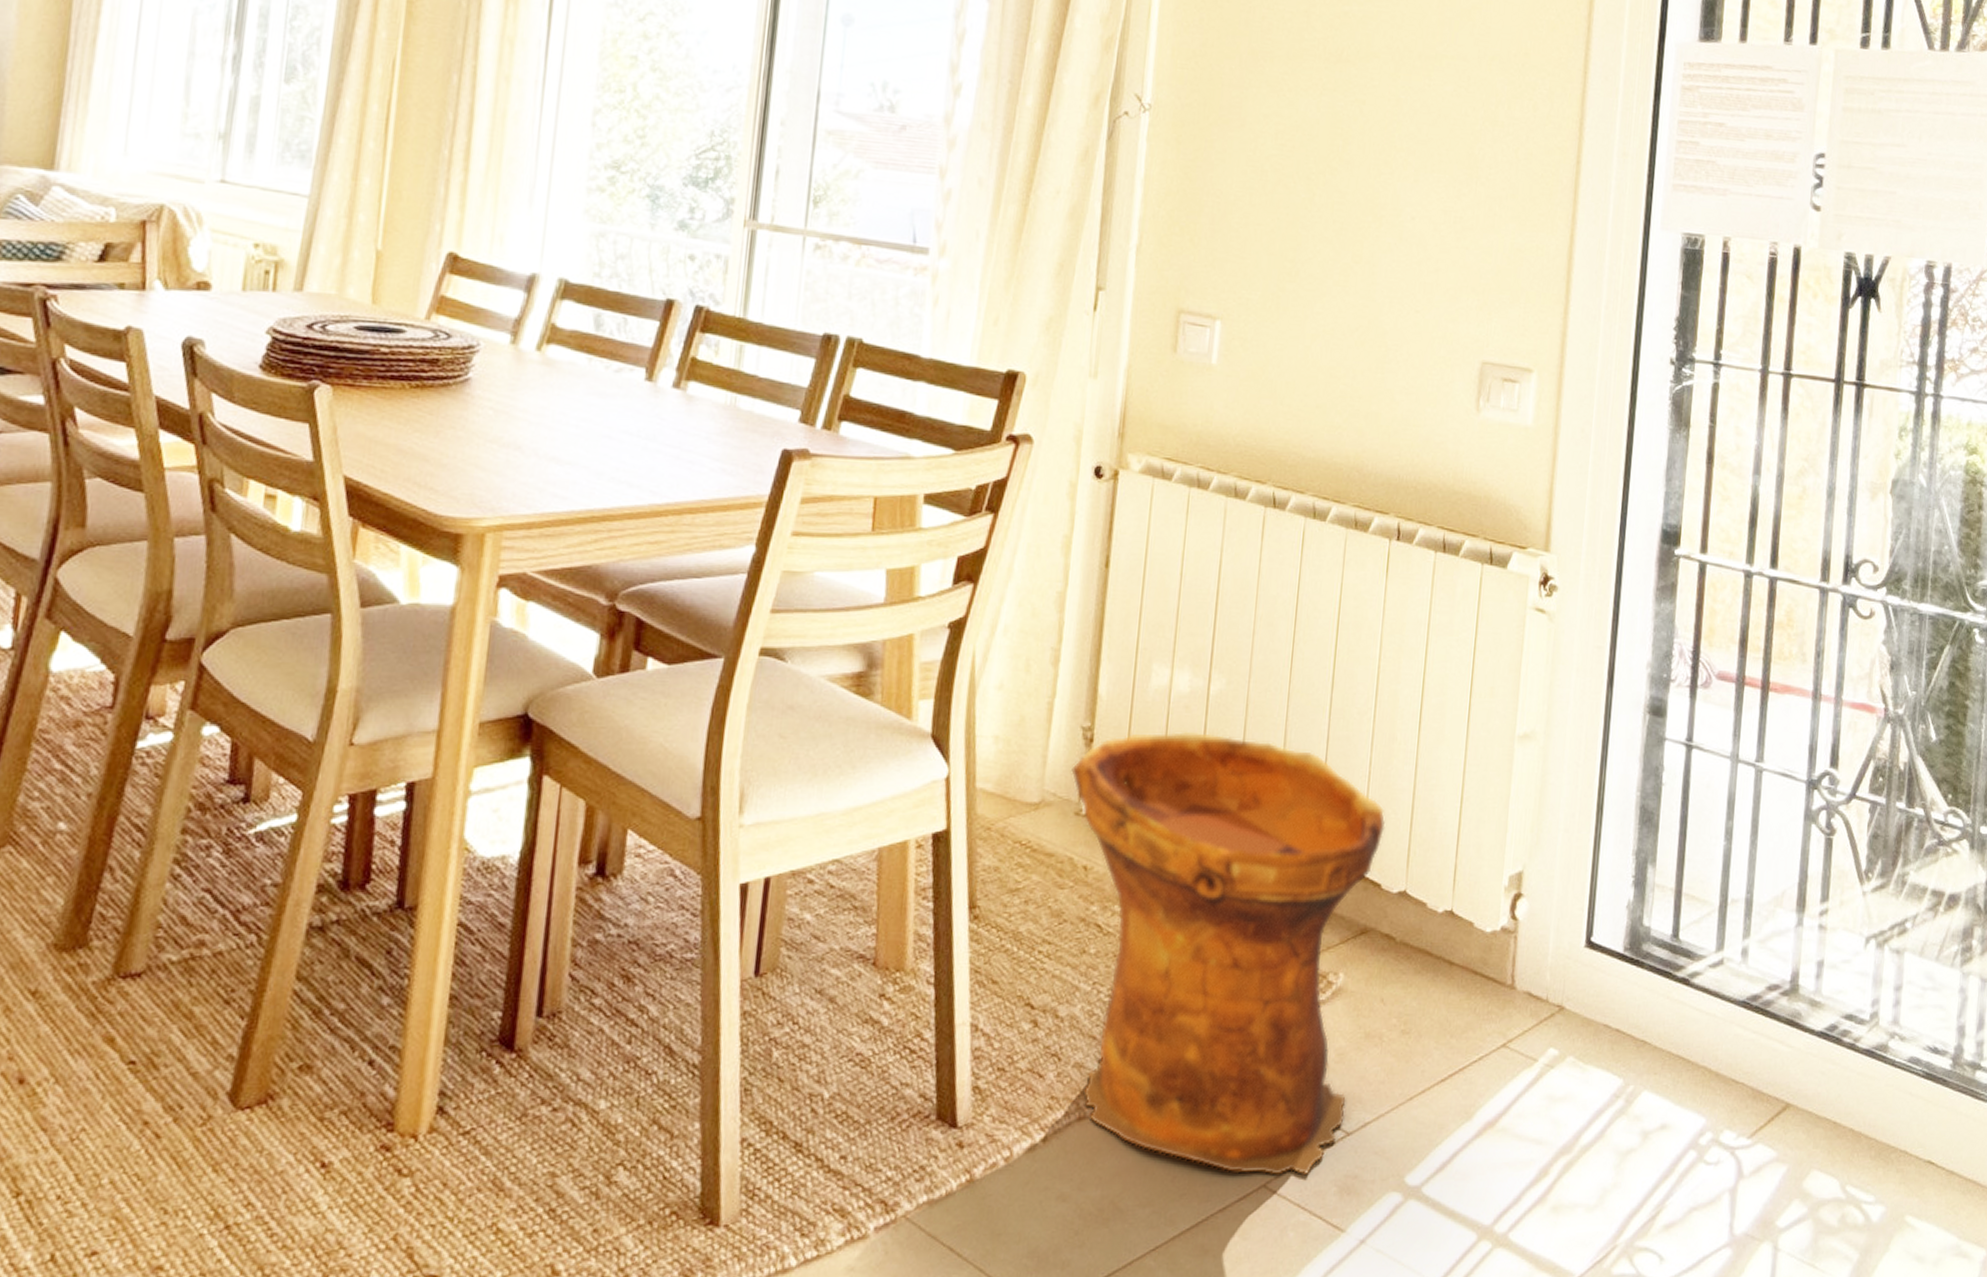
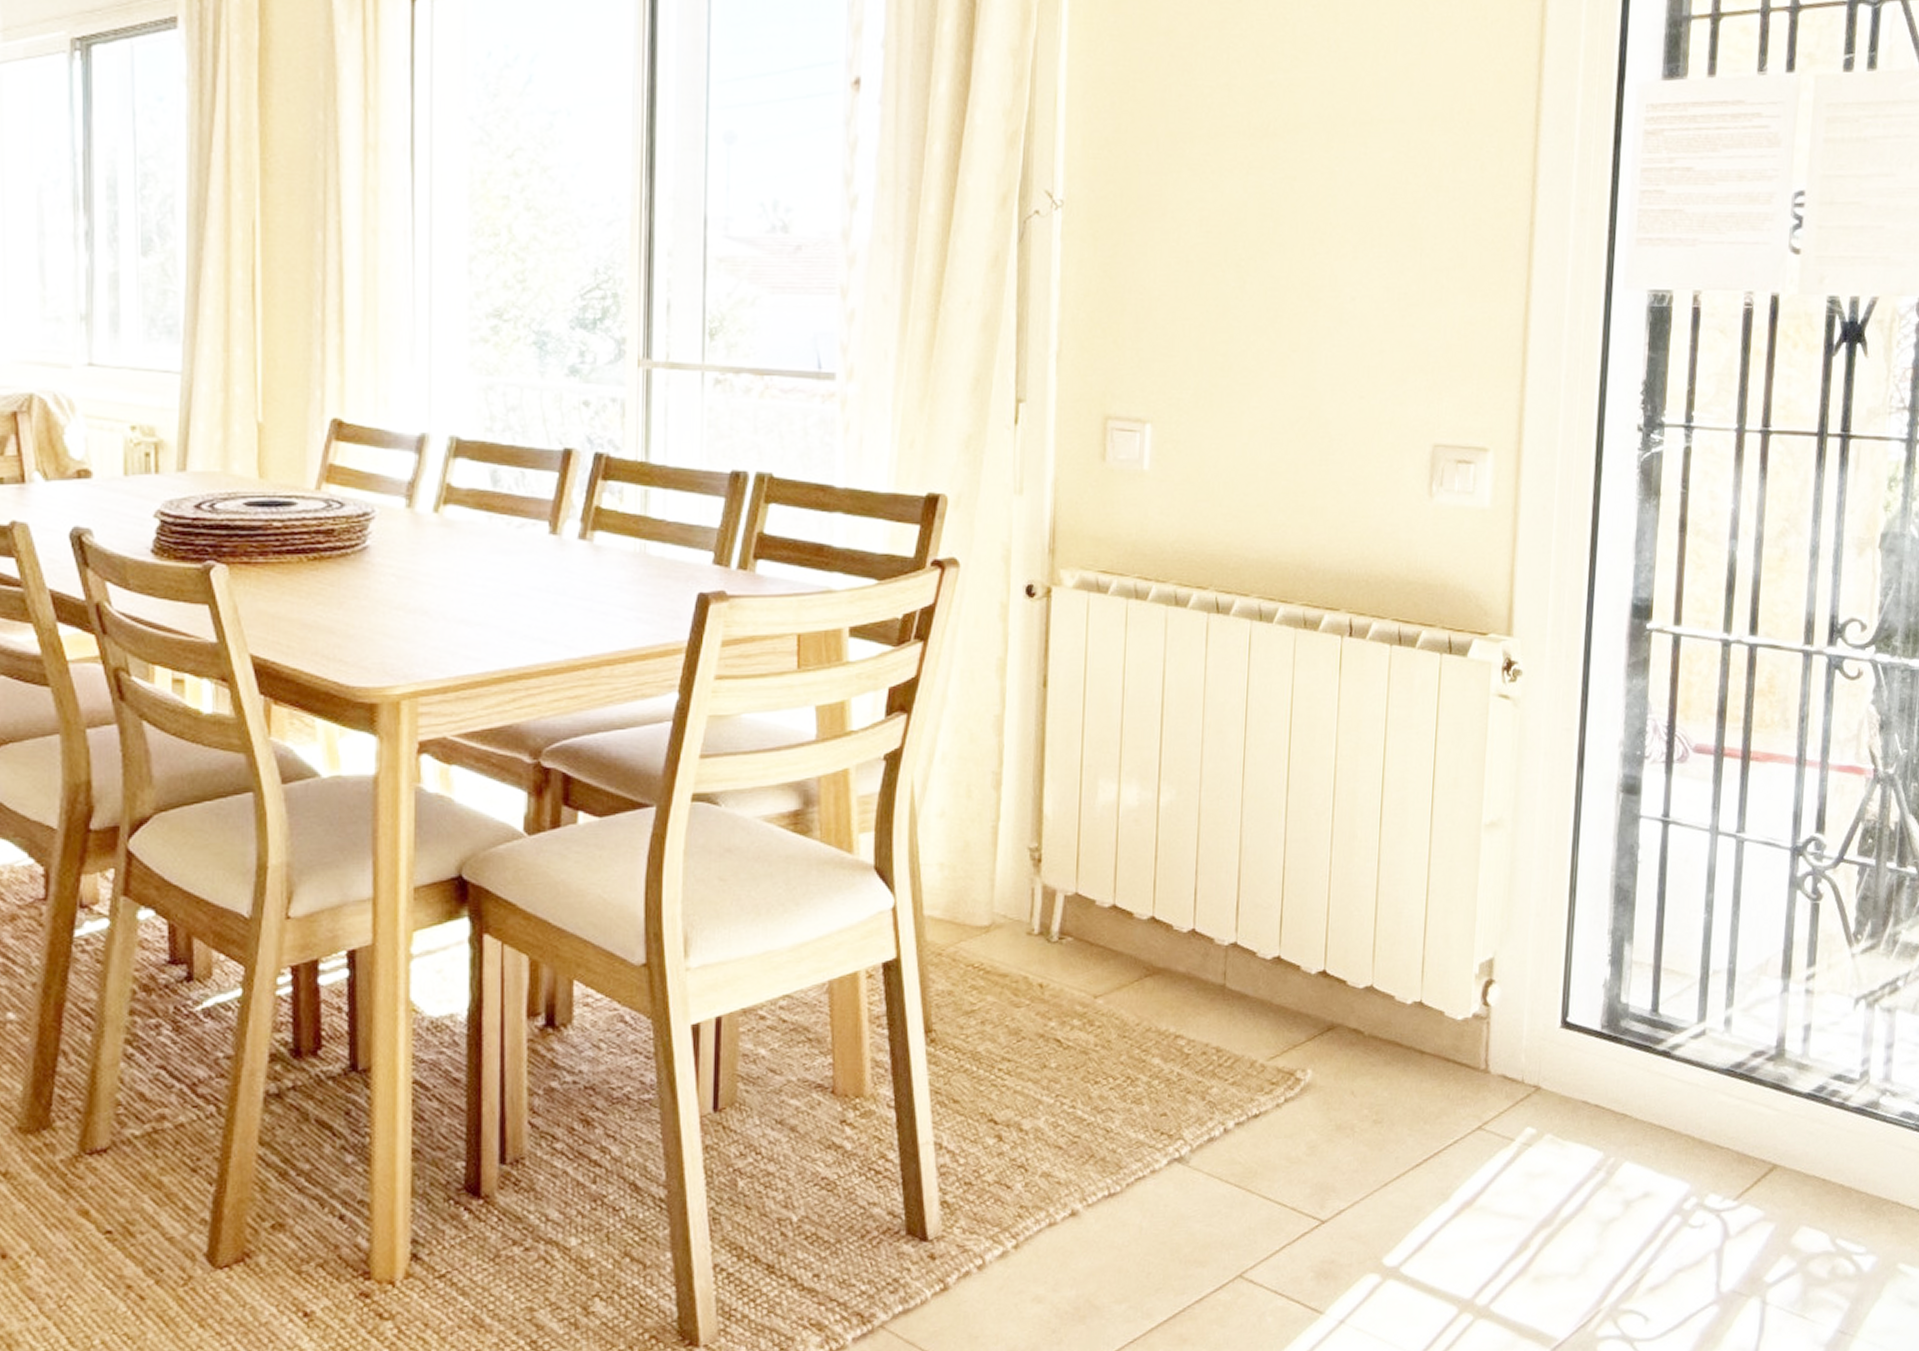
woven basket: present [1071,732,1386,1176] -> none [1020,844,1349,1266]

